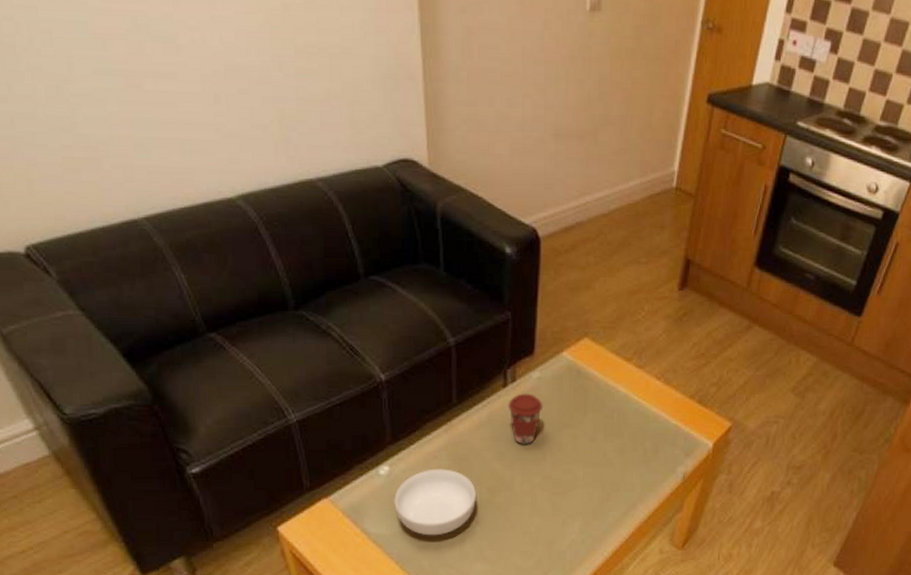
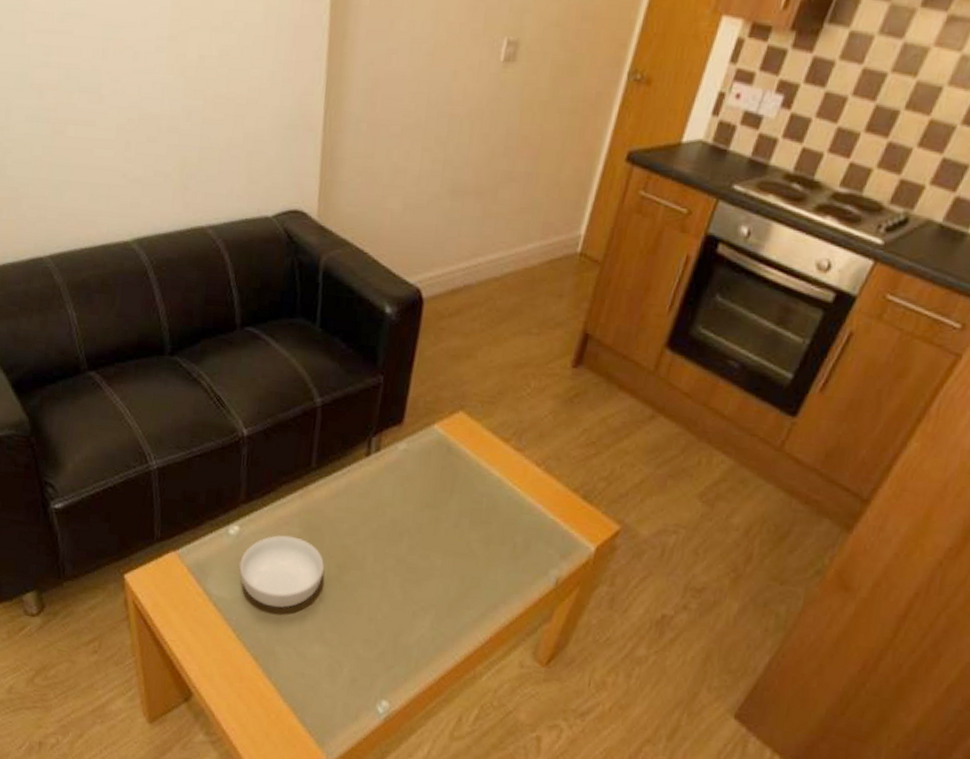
coffee cup: present [508,393,543,445] -> none [368,464,407,522]

